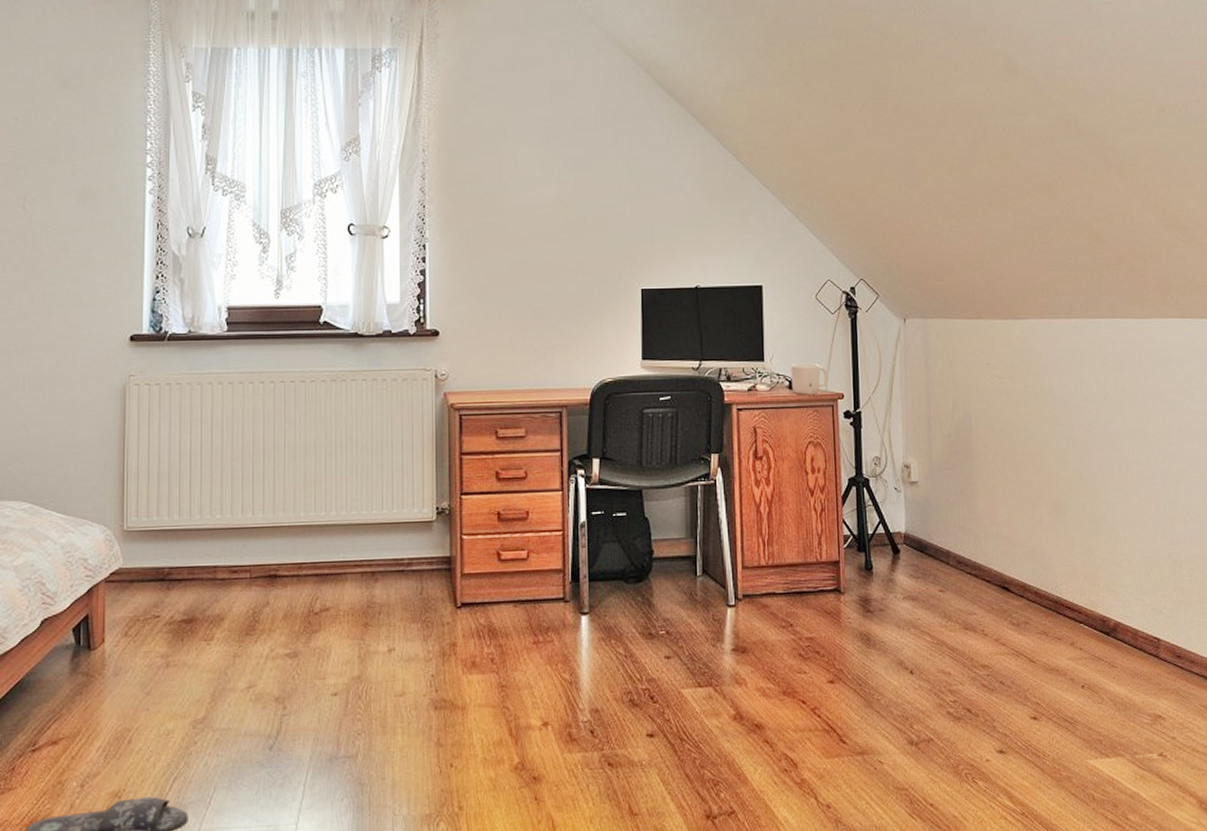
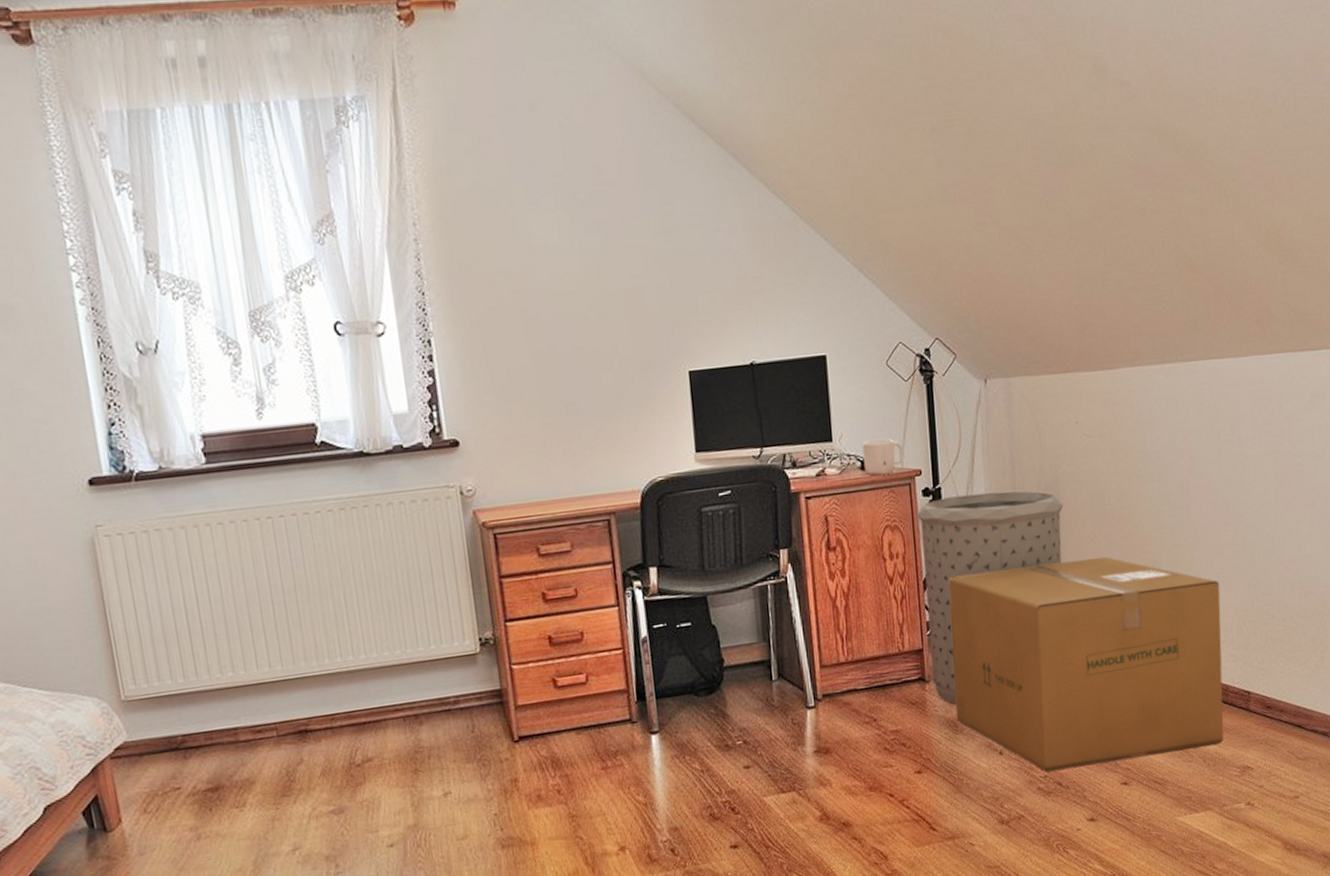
laundry basket: none [837,420,976,619] -> present [916,491,1064,705]
box: none [865,490,1134,697] -> present [948,556,1223,772]

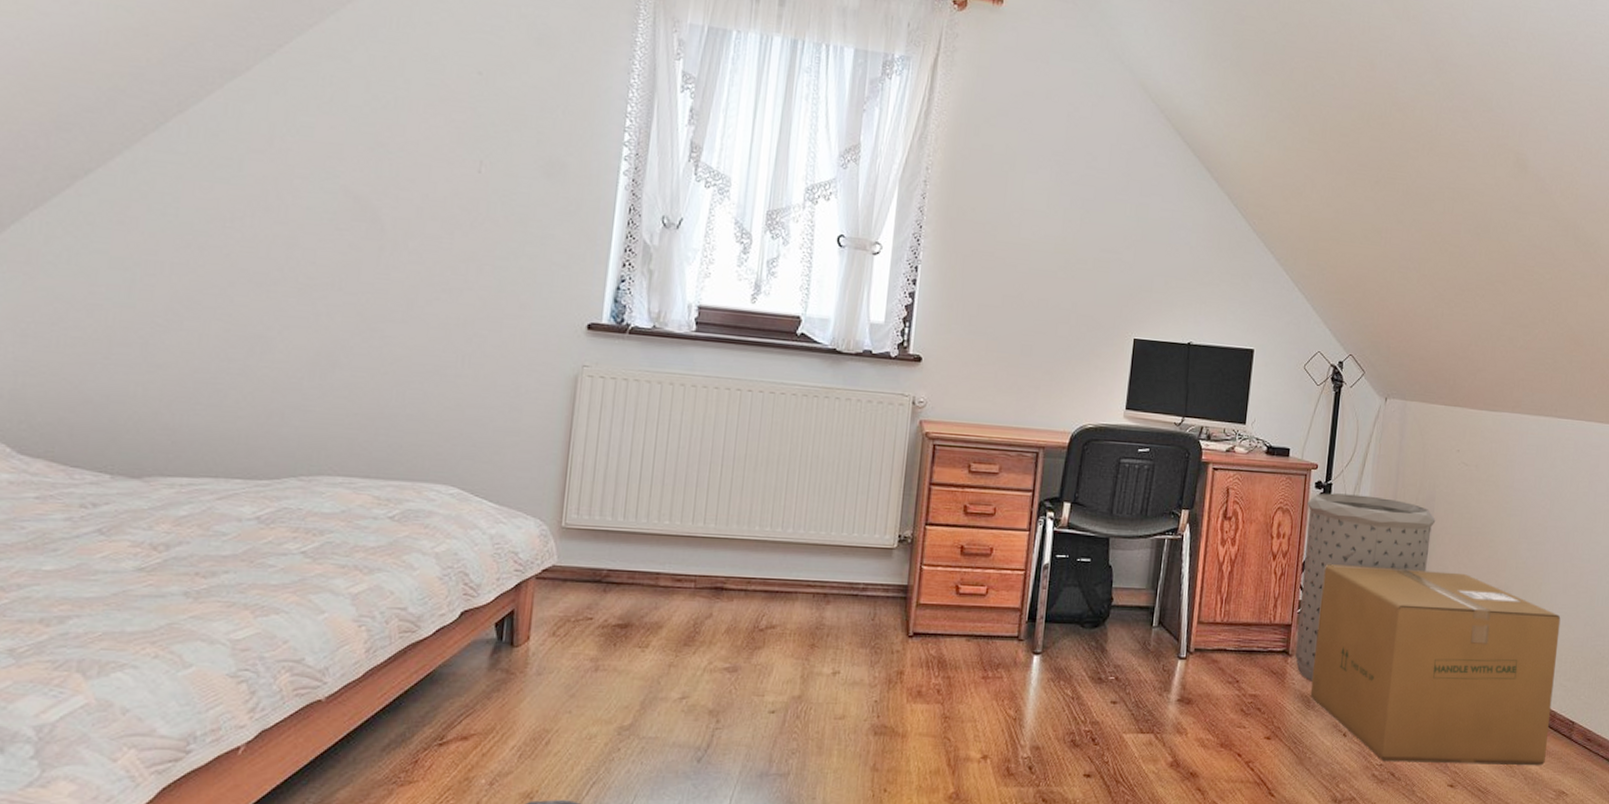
mug: present [861,438,904,476] -> none [1268,429,1306,462]

